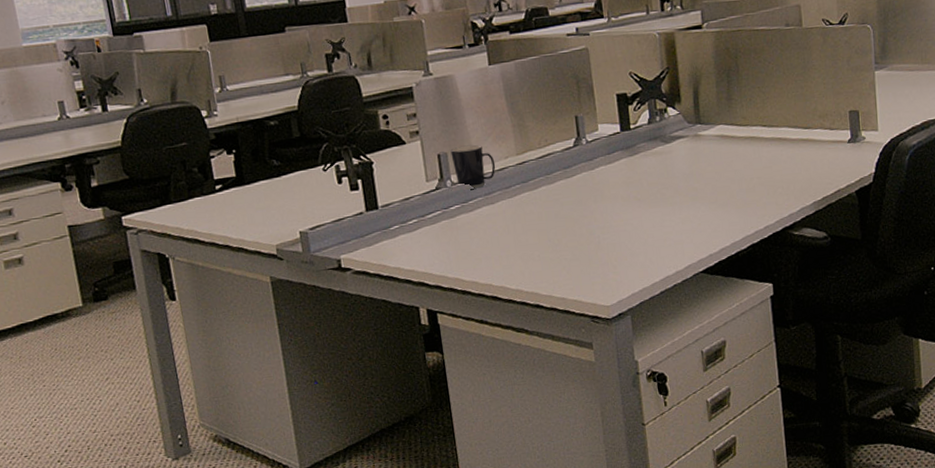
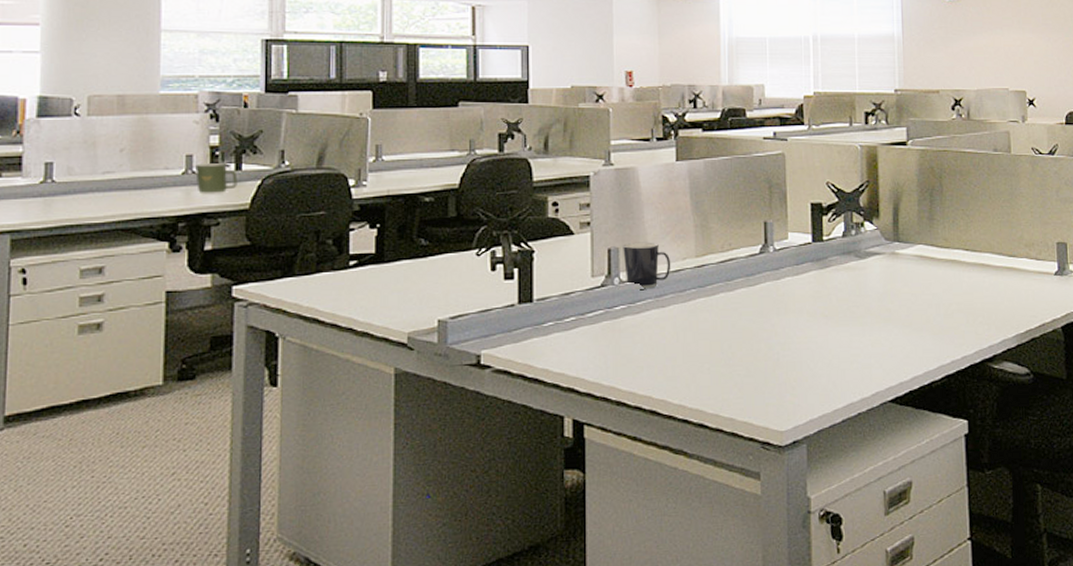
mug: none [68,106,107,137] -> present [195,163,238,194]

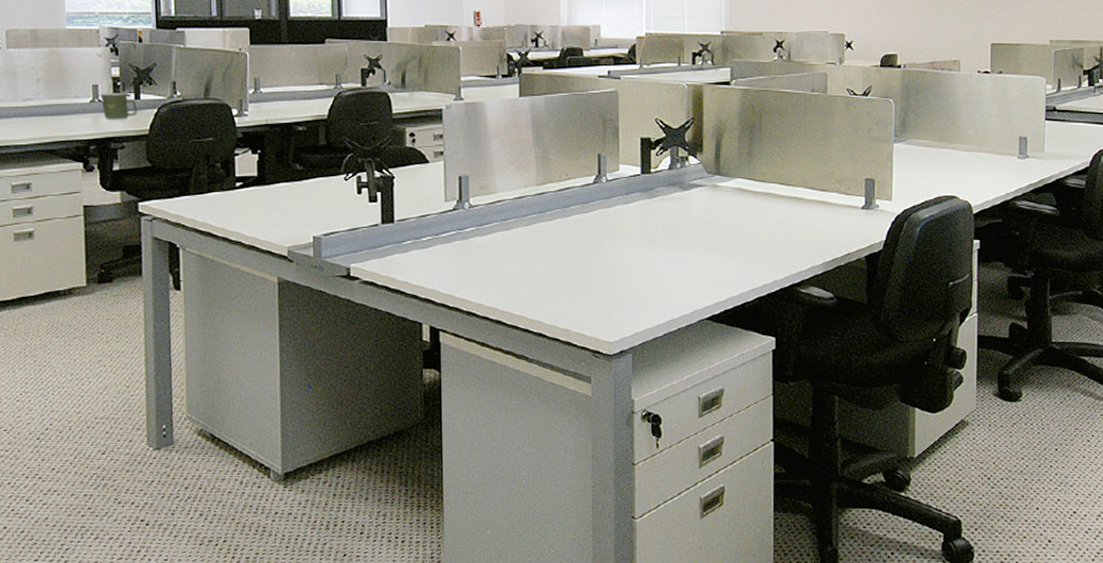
mug: present [623,242,671,289] -> none [472,171,515,213]

